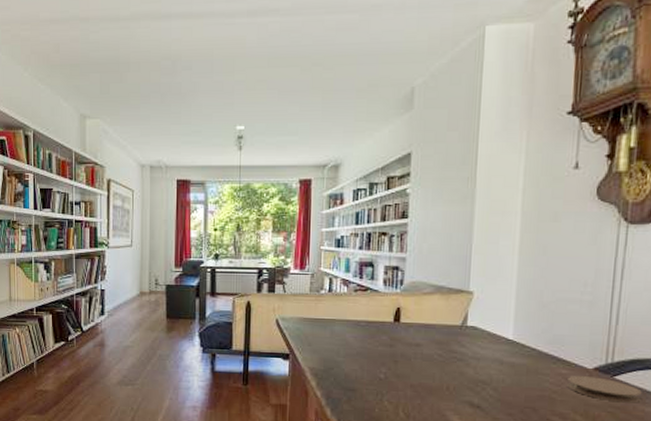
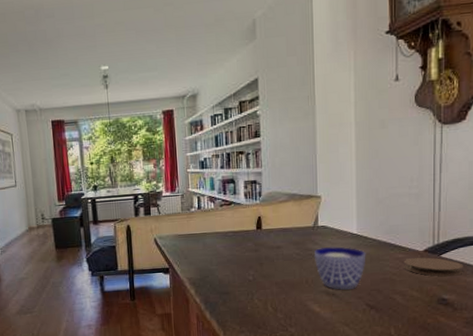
cup: none [458,350,522,404] -> present [313,246,366,290]

